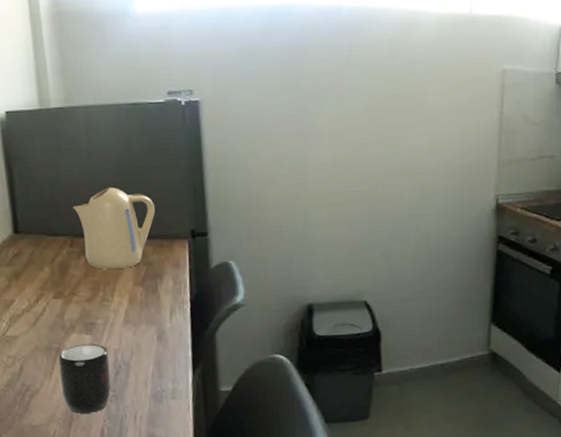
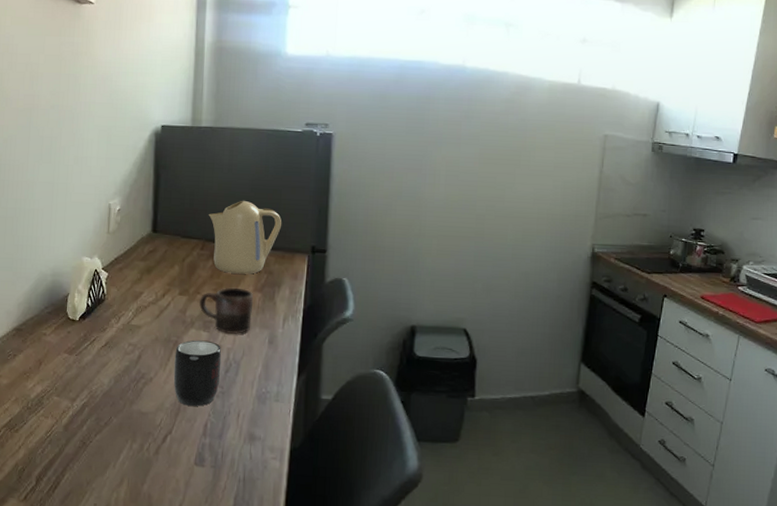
mug: none [77,283,136,334] -> present [199,287,254,334]

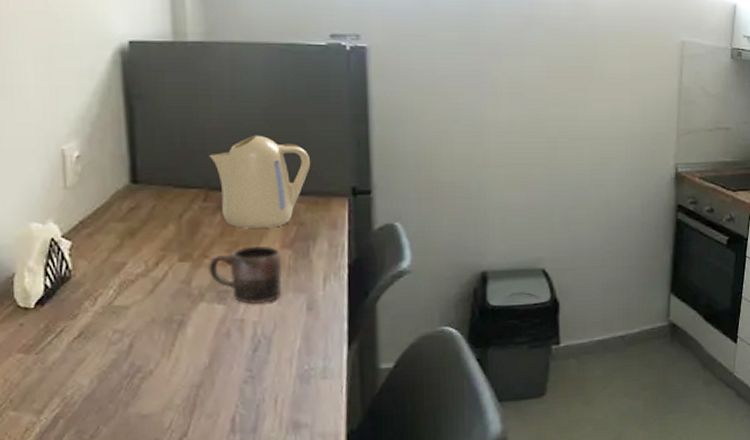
mug: present [173,340,222,406] -> none [181,315,247,399]

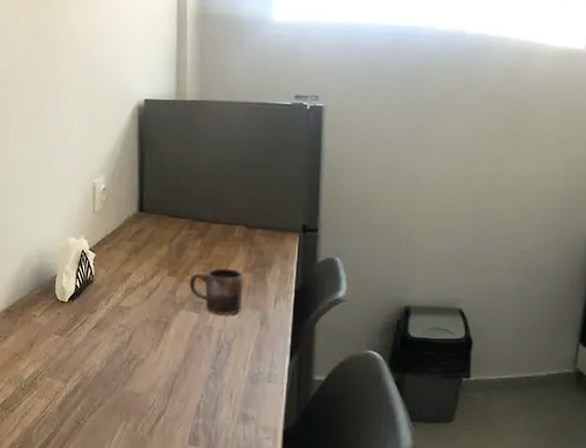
kettle: present [209,135,311,229] -> none [195,177,272,254]

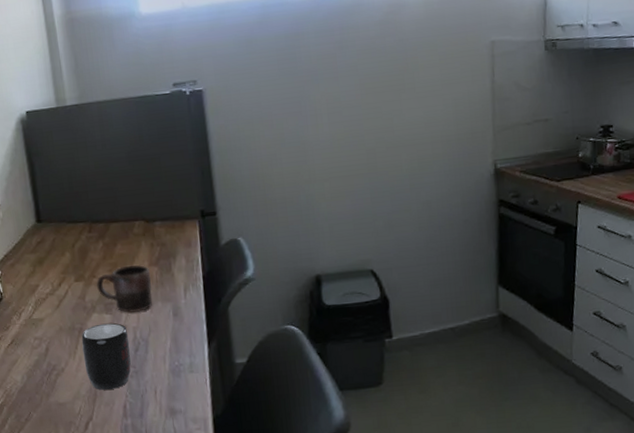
mug: none [165,321,213,387] -> present [81,323,132,390]

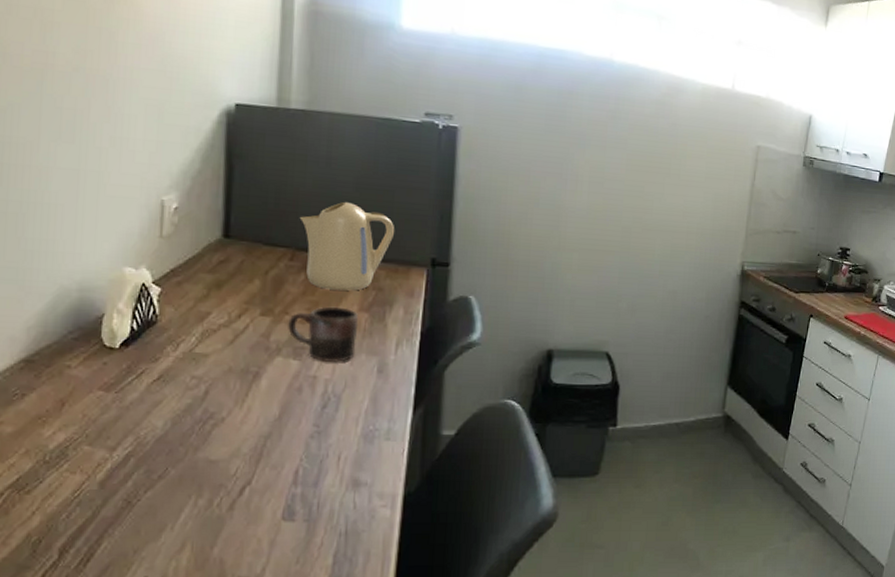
mug: present [81,323,132,390] -> none [253,370,318,450]
kettle: none [90,174,167,252] -> present [299,201,395,291]

